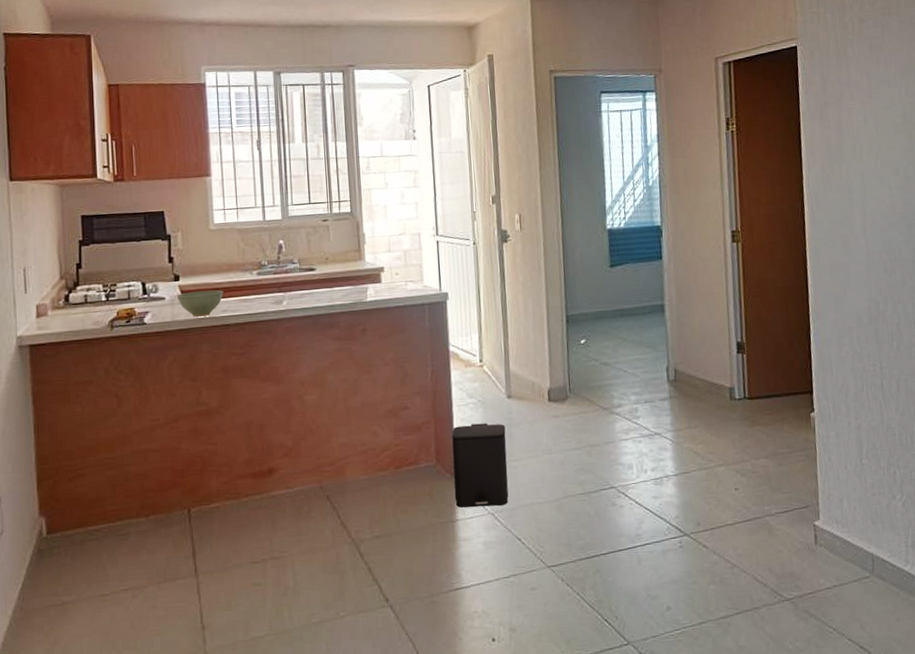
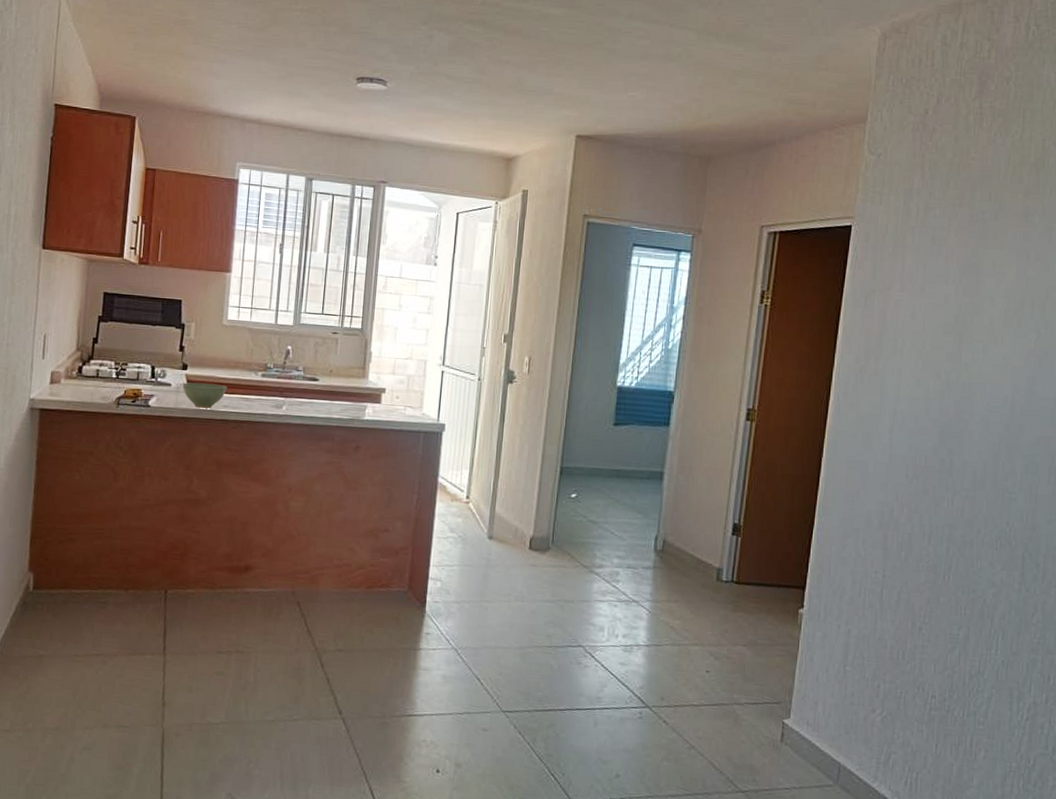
pedal bin: present [451,422,509,508] -> none [421,557,482,643]

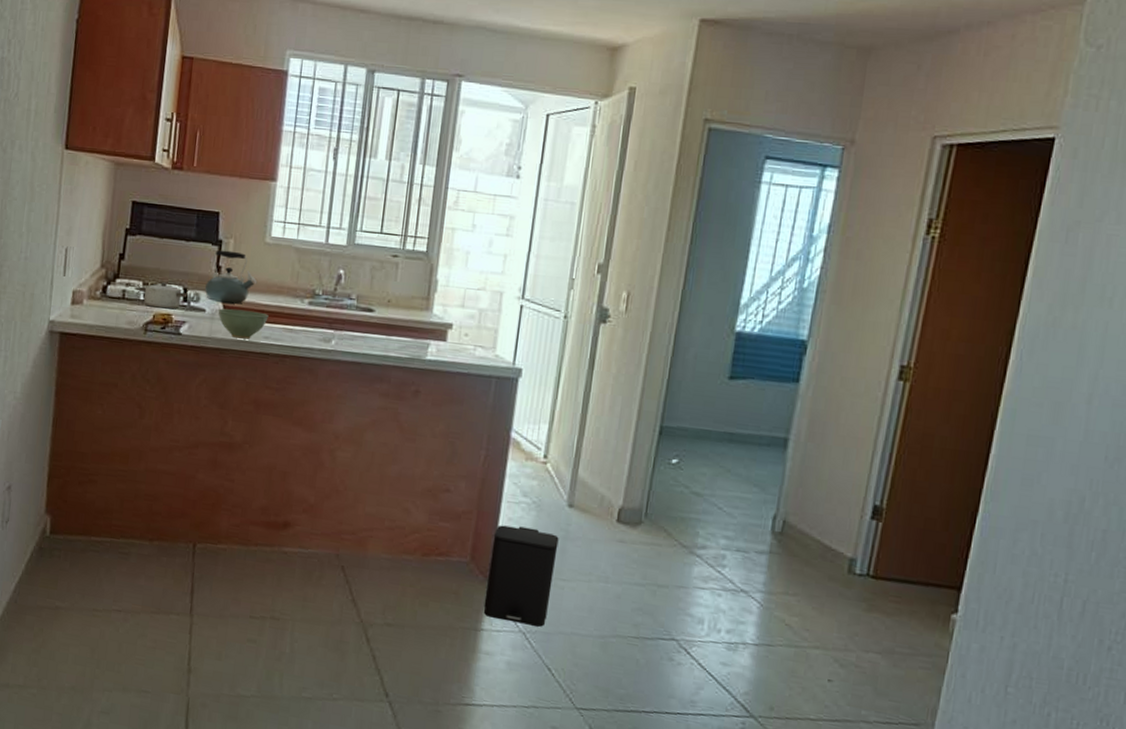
cooking pot: none [111,362,155,385] -> present [138,282,188,309]
kettle: none [170,332,217,378] -> present [204,250,258,304]
pedal bin: none [421,557,482,643] -> present [483,525,559,627]

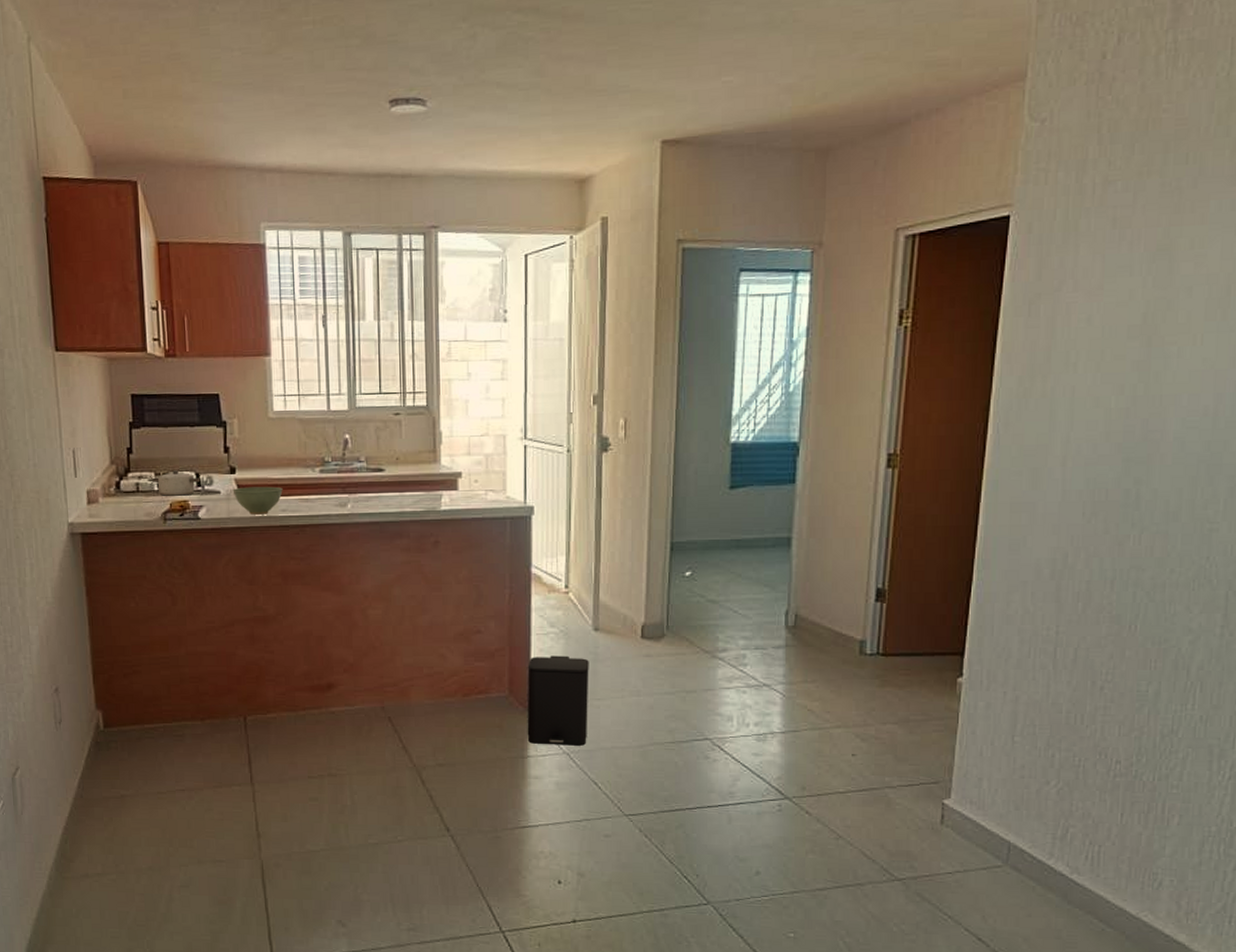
kettle: present [204,250,258,304] -> none [216,430,267,482]

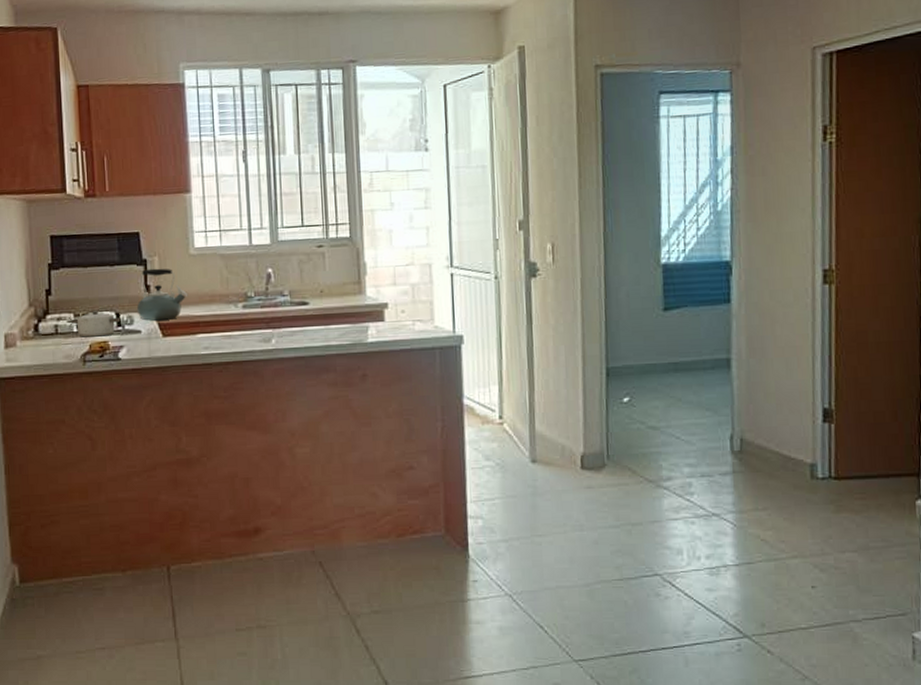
kettle: none [216,430,267,482] -> present [136,268,188,321]
bowl: present [232,486,283,515] -> none [154,323,205,354]
pedal bin: present [527,655,589,746] -> none [463,490,530,587]

